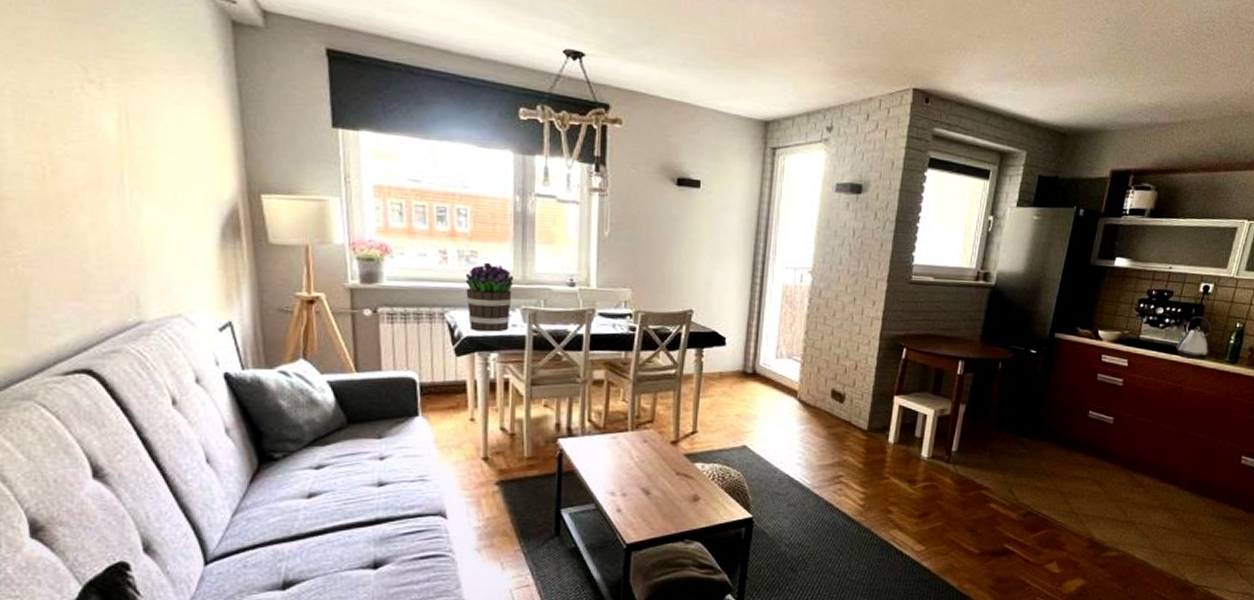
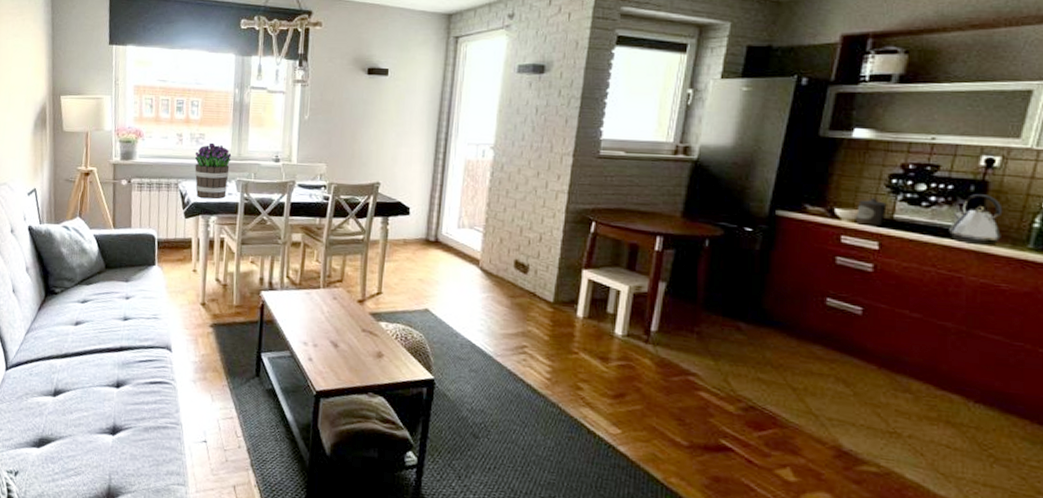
canister: none [1113,320,1136,347] -> present [856,197,887,227]

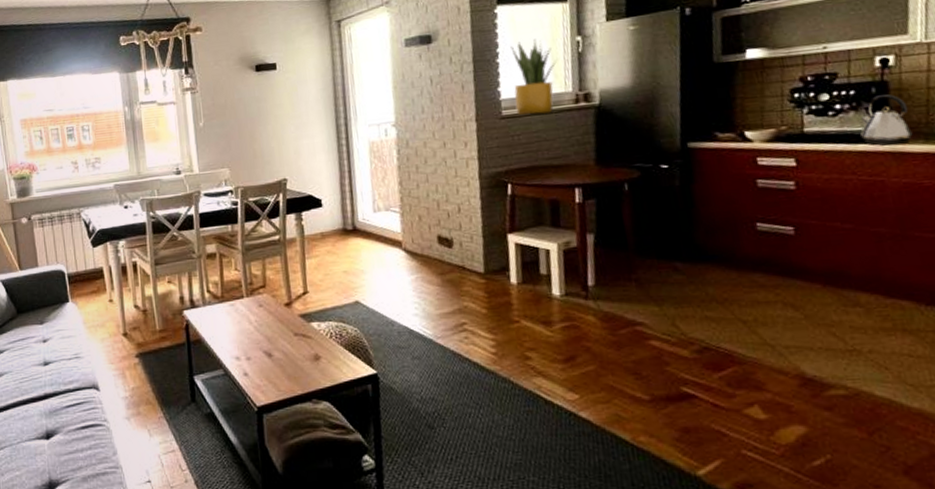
bouquet: present [194,142,232,199] -> none [93,165,132,224]
planter: none [614,84,665,160] -> present [510,38,558,116]
canister: present [856,197,887,227] -> none [766,114,796,145]

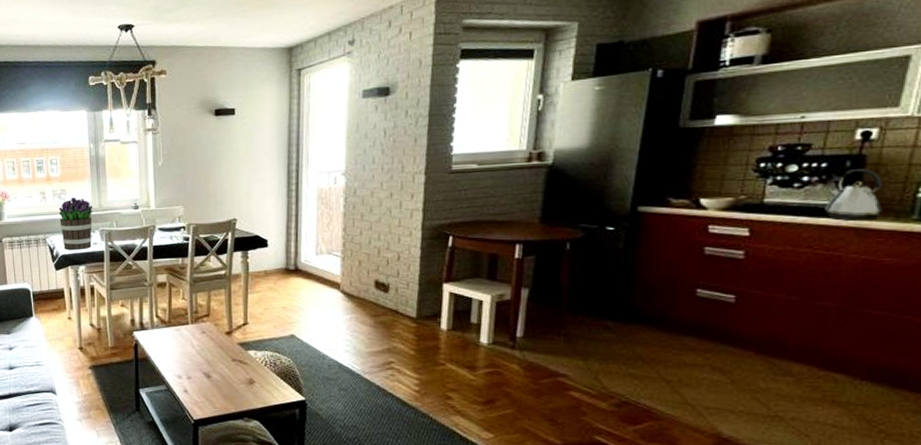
bouquet: none [93,165,132,224] -> present [58,197,93,251]
planter: present [510,38,558,116] -> none [466,95,516,171]

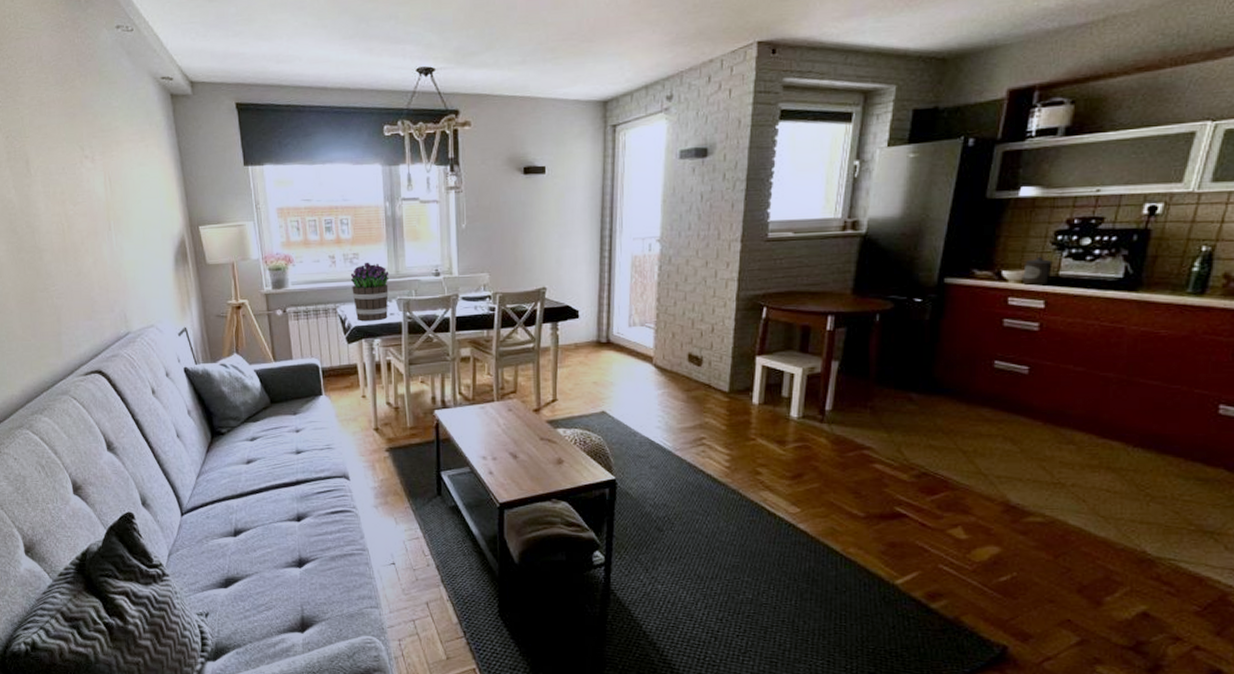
canister: none [723,184,756,214] -> present [1023,256,1053,286]
kettle: present [823,169,883,222] -> none [1111,243,1164,295]

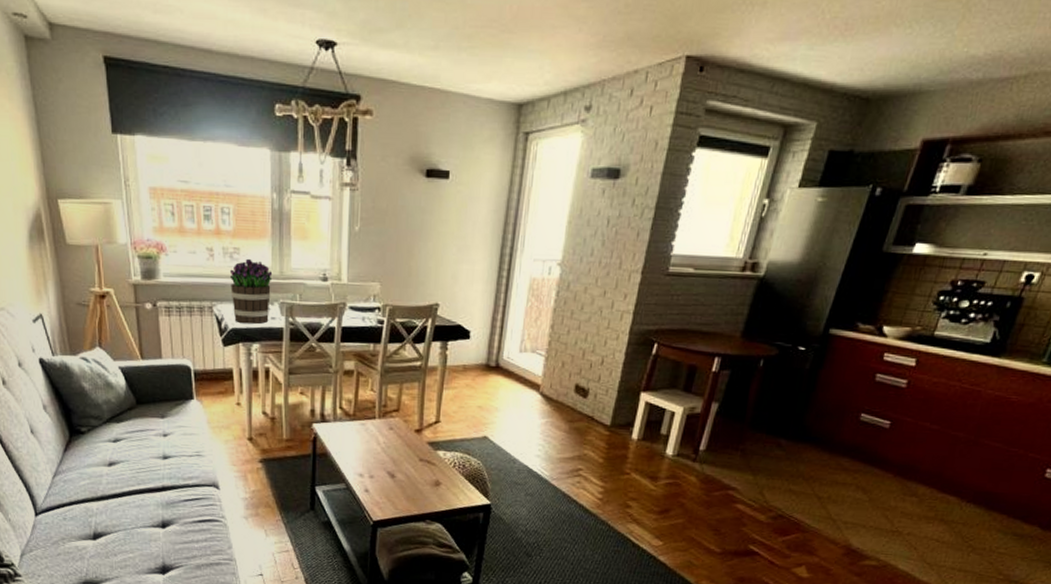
canister: present [1023,256,1053,286] -> none [900,315,931,344]

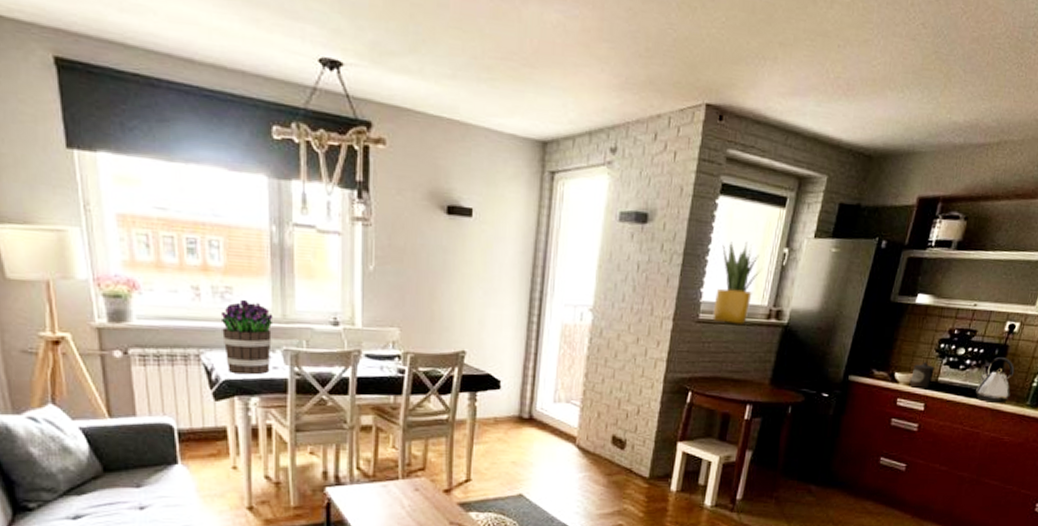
planter: none [683,193,739,277] -> present [712,241,762,324]
canister: none [900,315,931,344] -> present [910,361,935,390]
kettle: none [978,310,1030,361] -> present [975,357,1015,404]

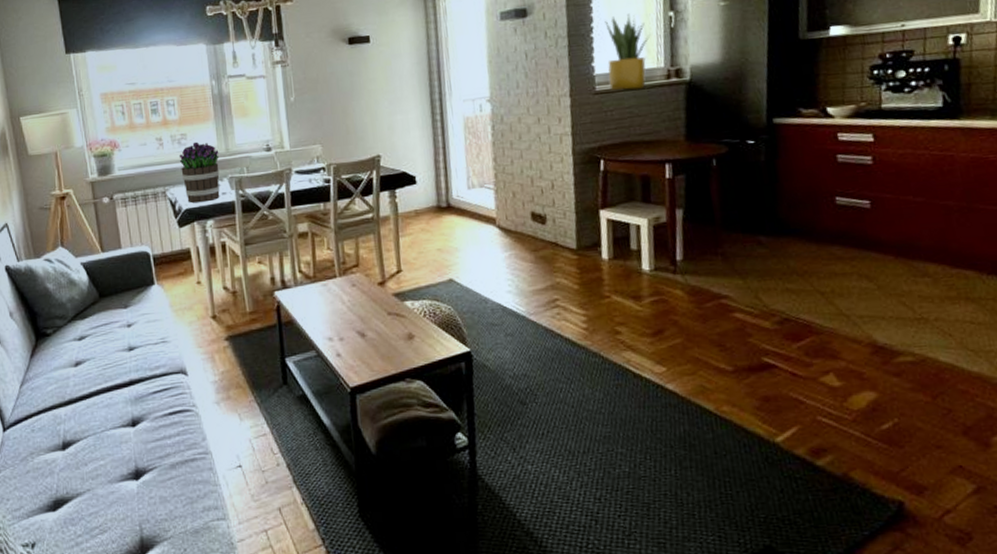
canister: present [910,361,935,390] -> none [847,91,875,121]
kettle: present [975,357,1015,404] -> none [932,72,981,122]

